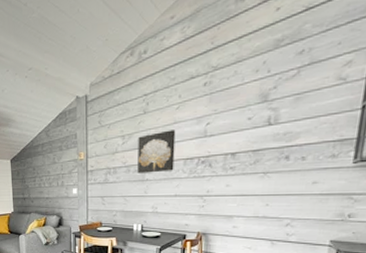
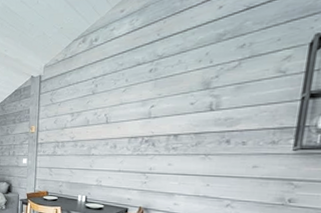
wall art: present [137,130,176,174] -> none [84,110,122,149]

